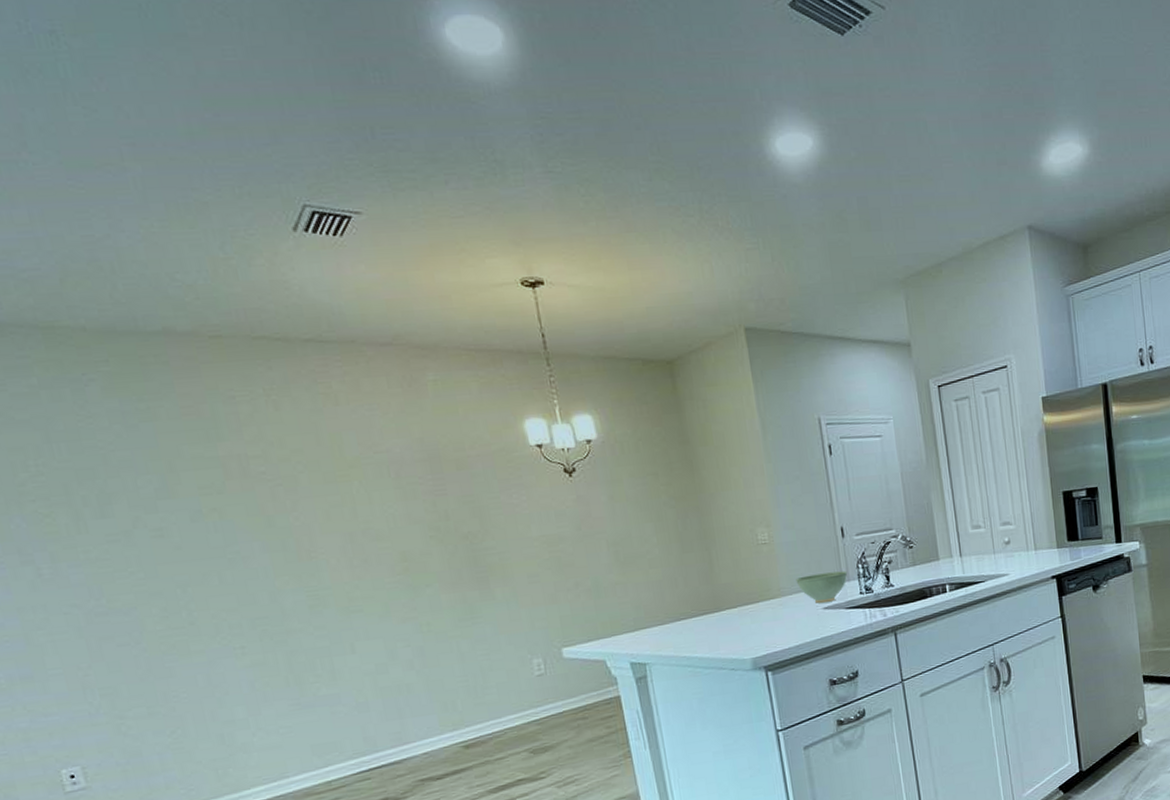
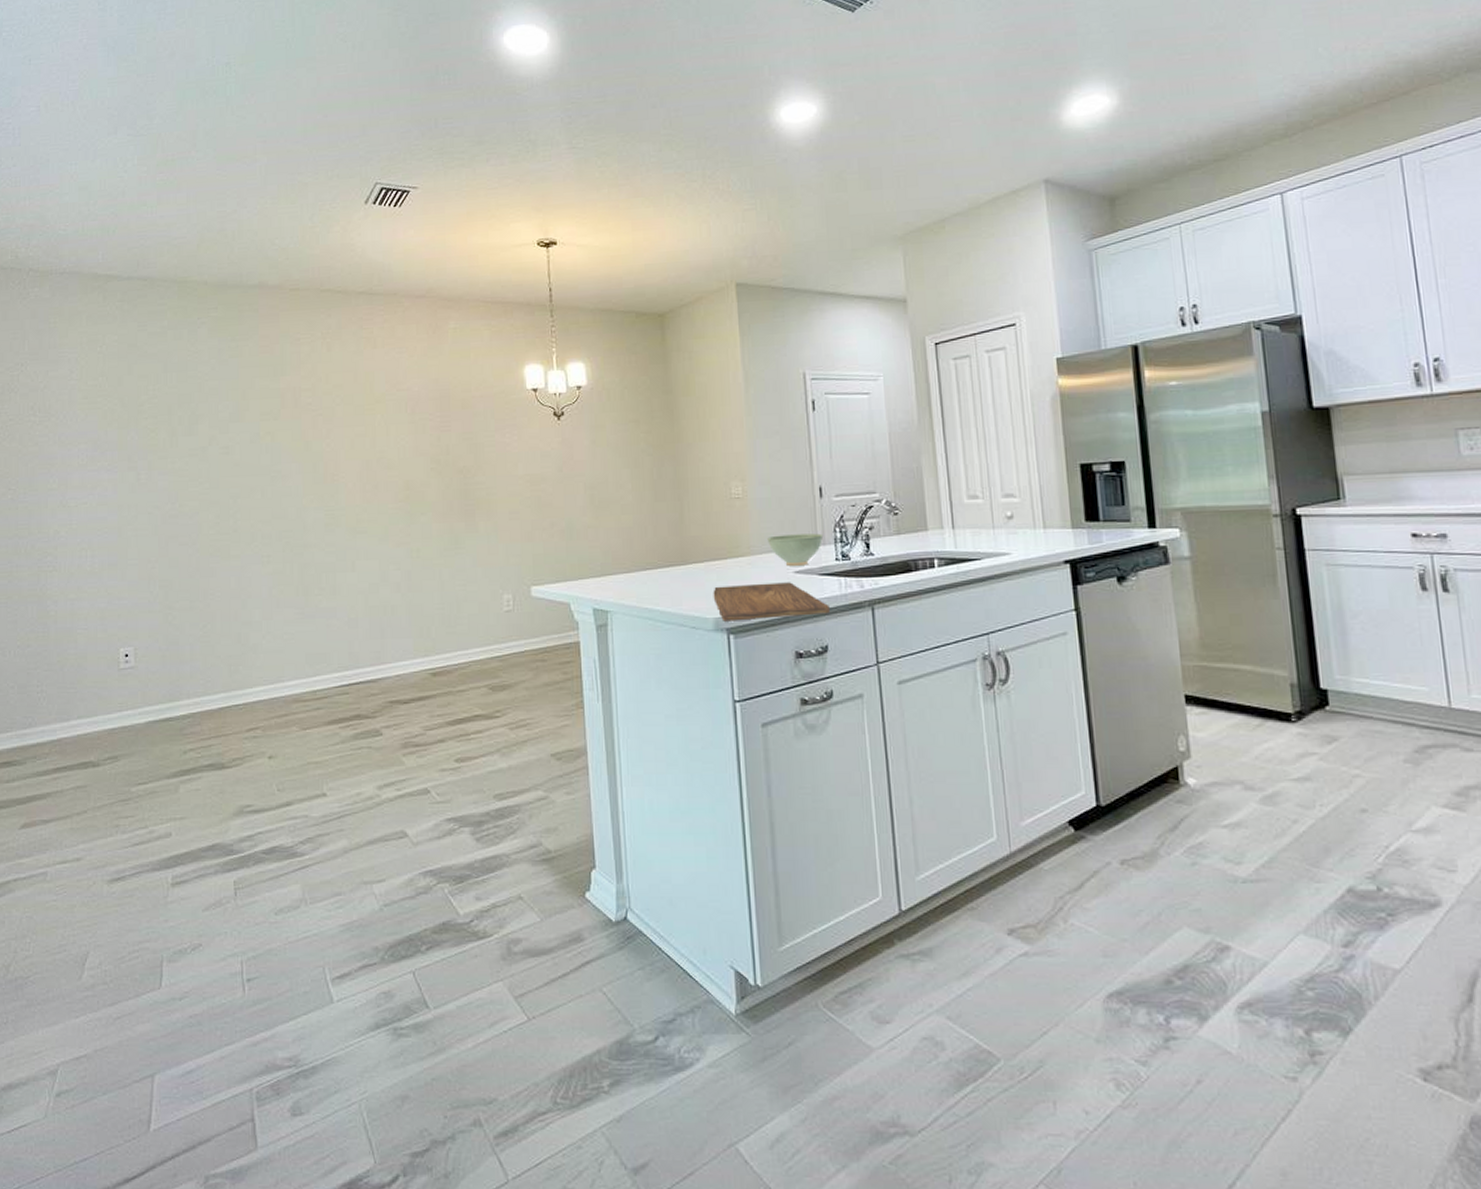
cutting board: none [748,618,858,661] -> present [713,582,830,622]

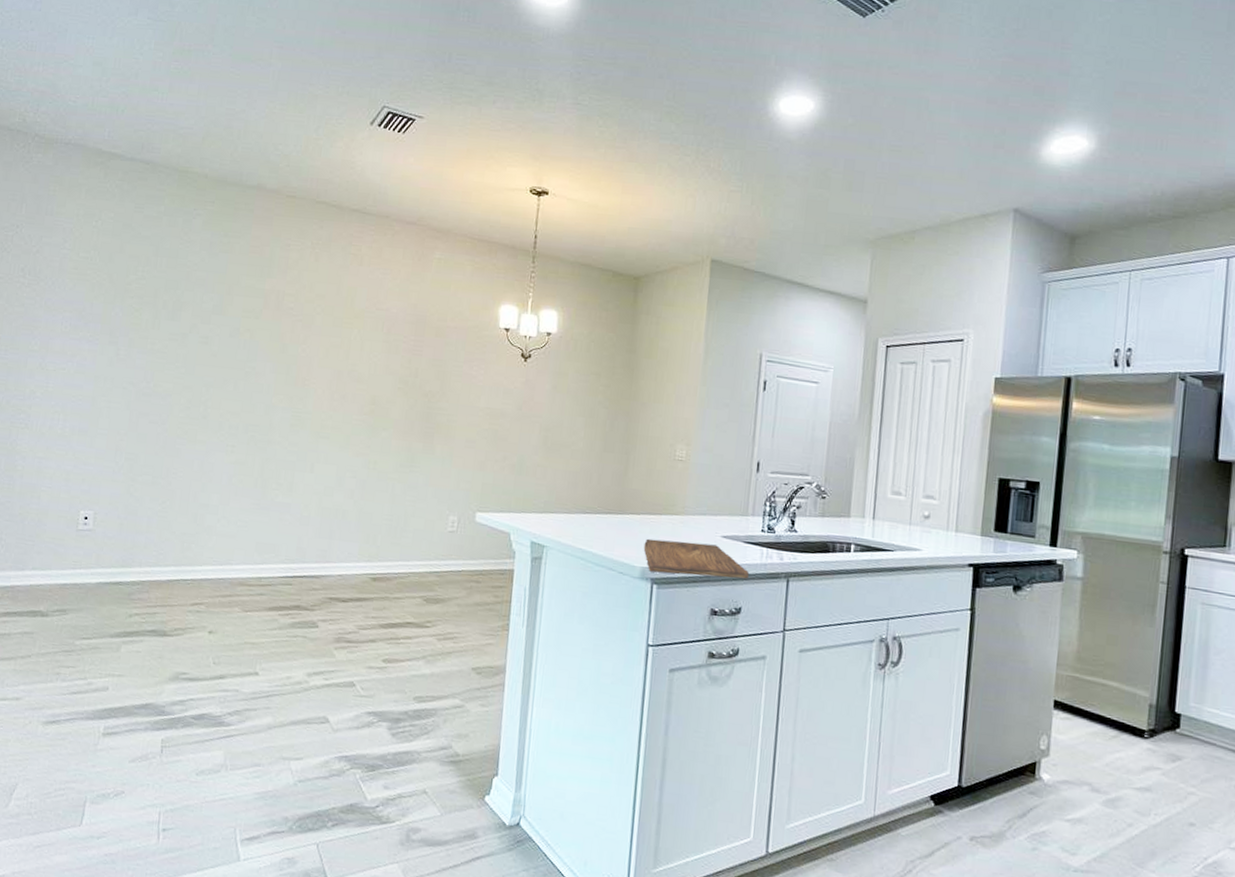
bowl: present [767,533,824,566] -> none [702,500,754,532]

